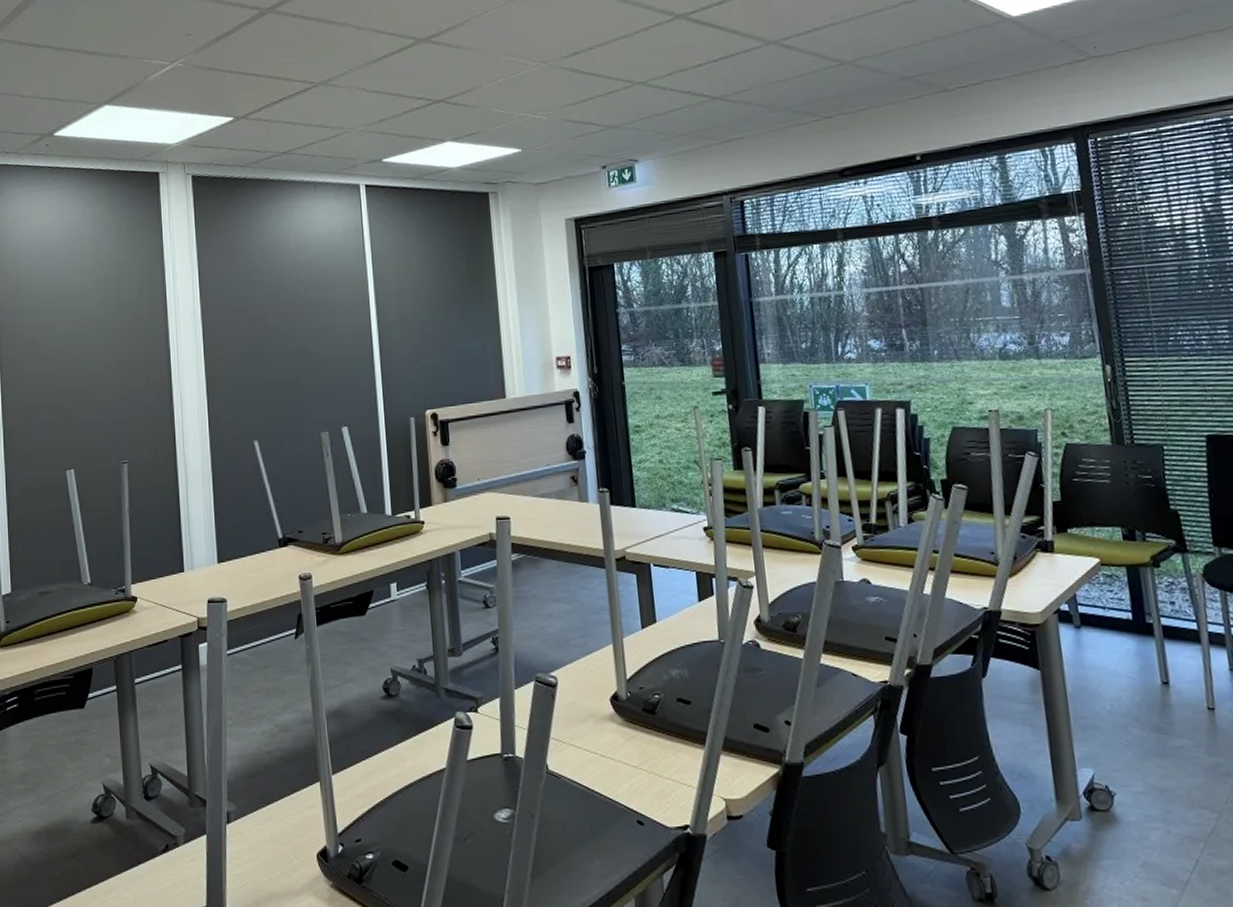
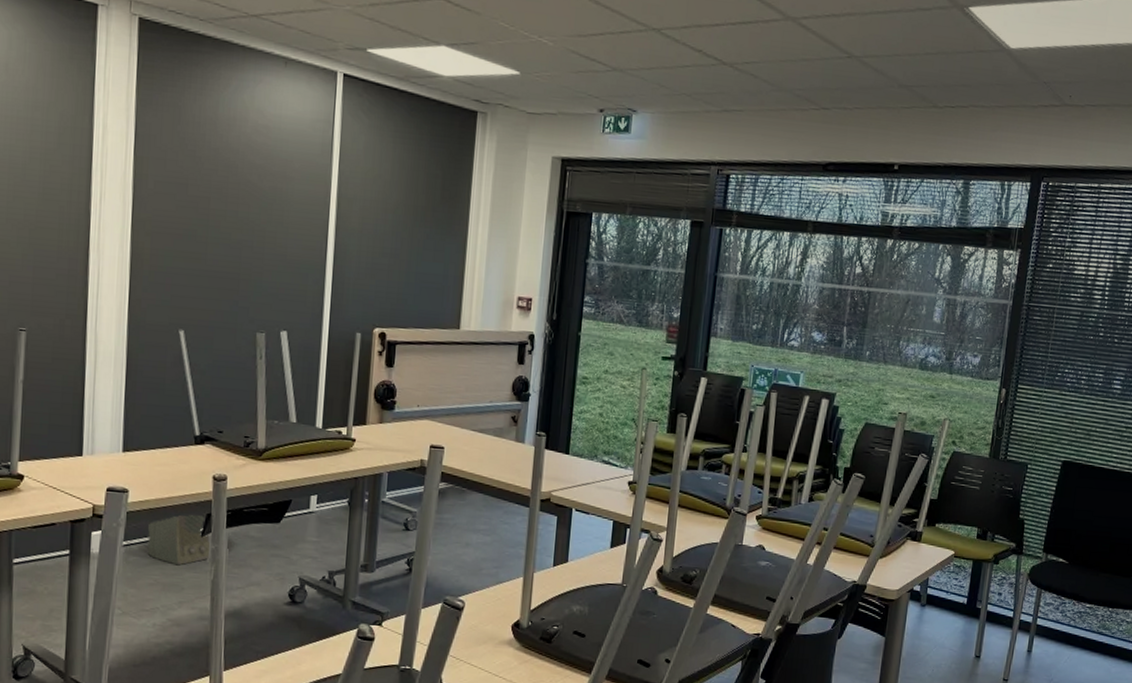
air purifier: none [247,616,306,669] -> present [147,514,211,566]

